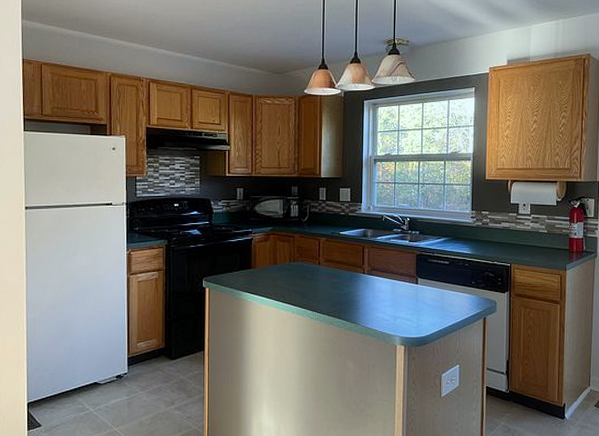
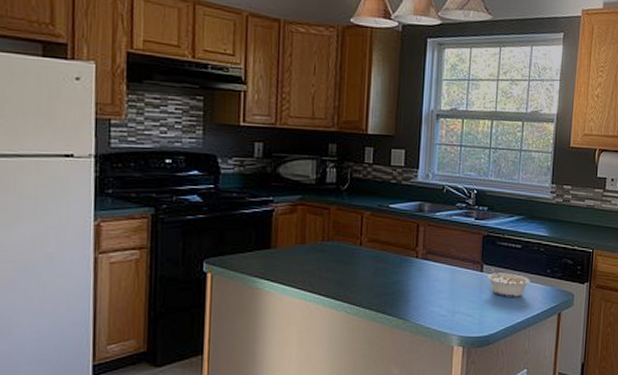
legume: none [422,280,458,305] -> present [487,267,530,297]

